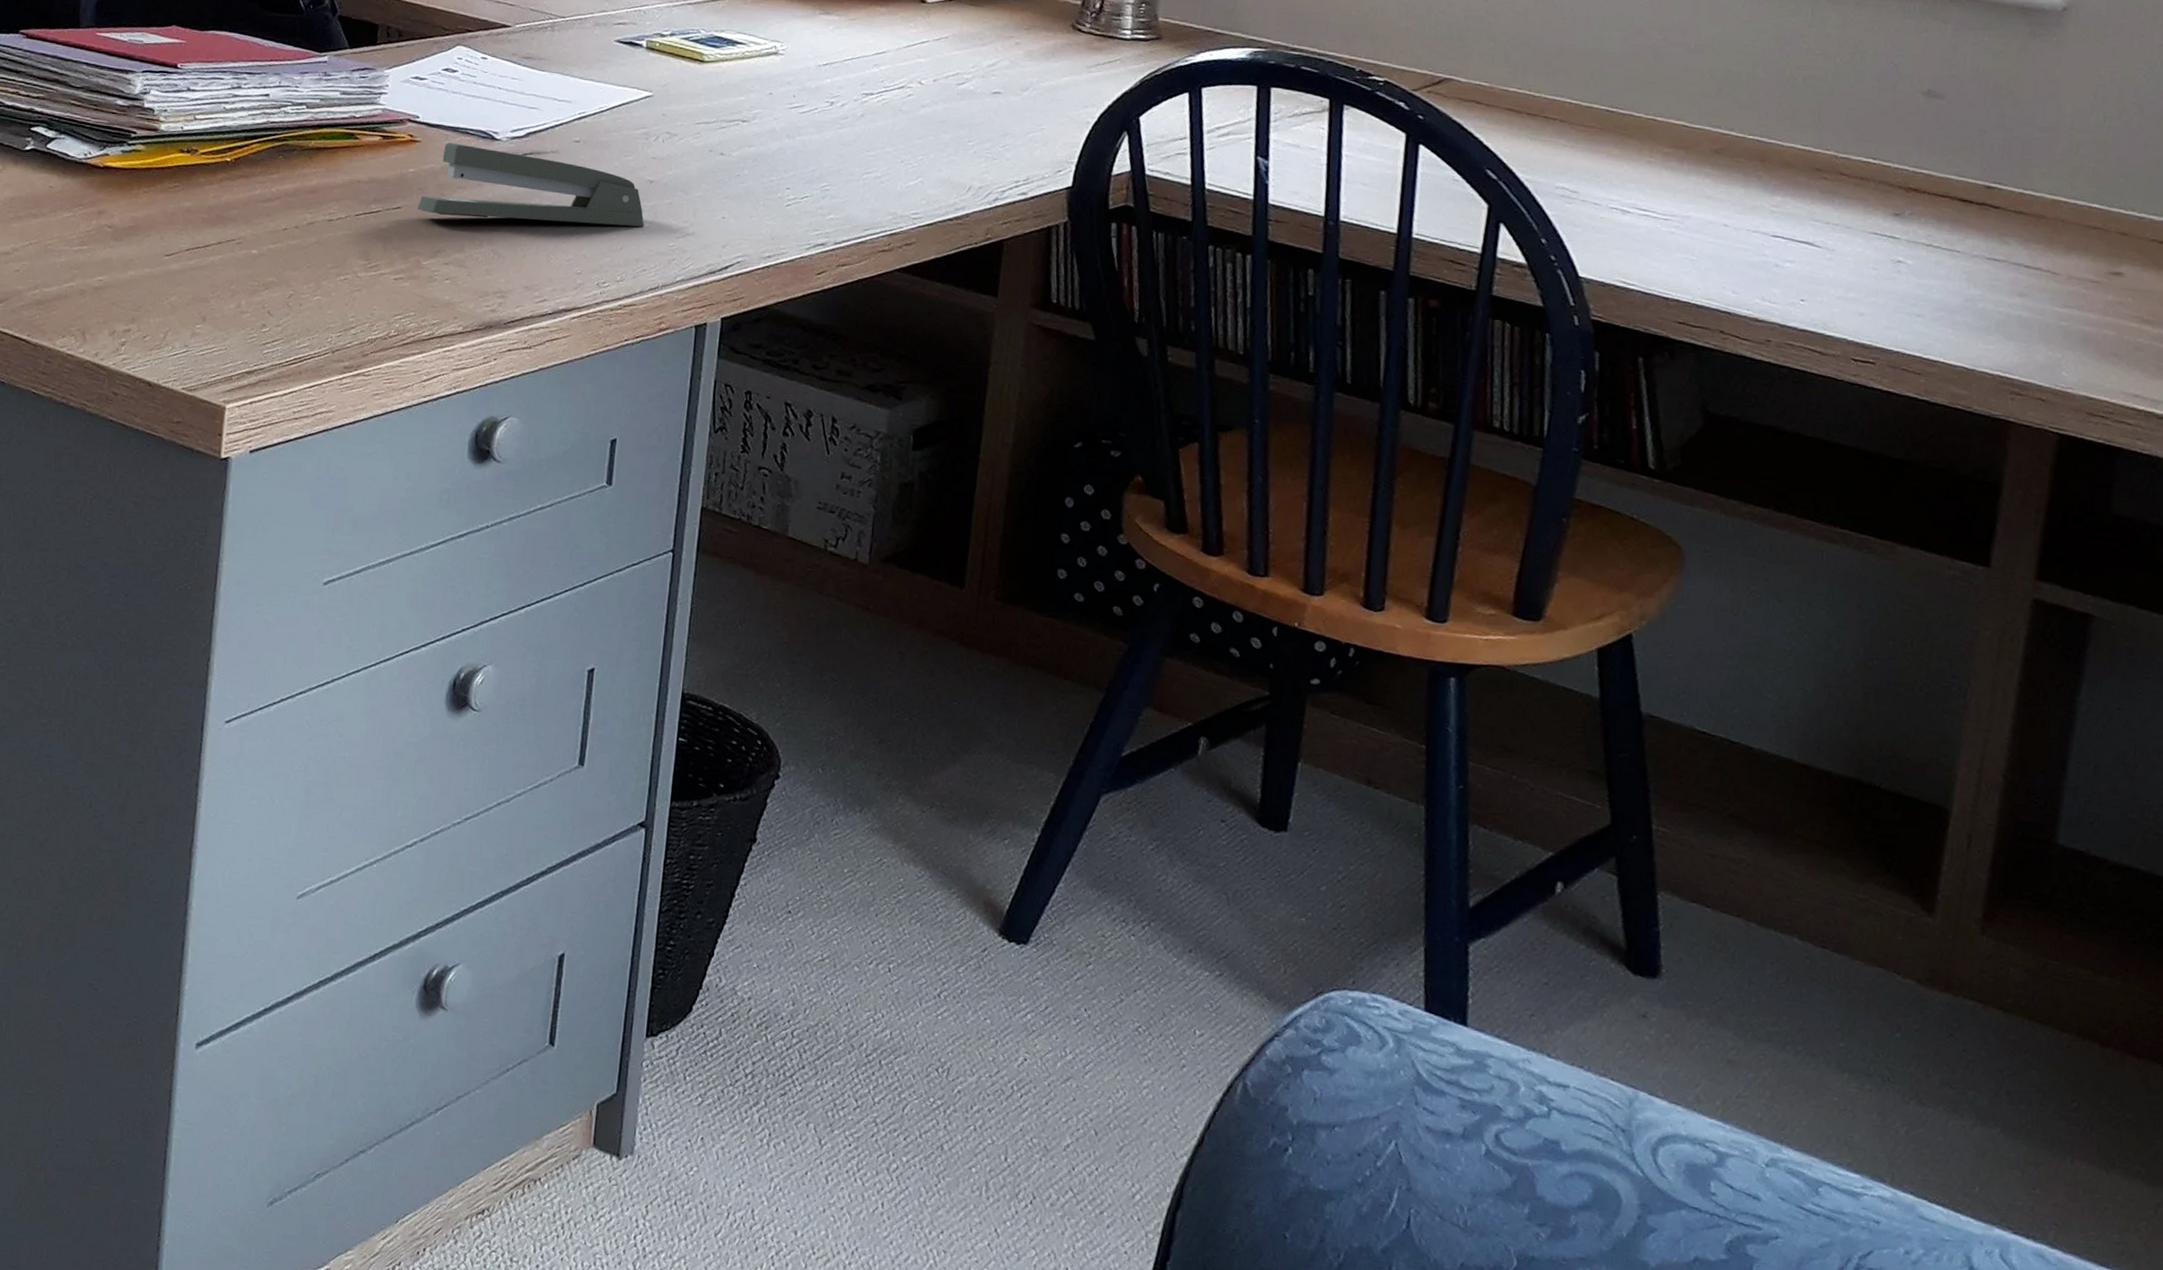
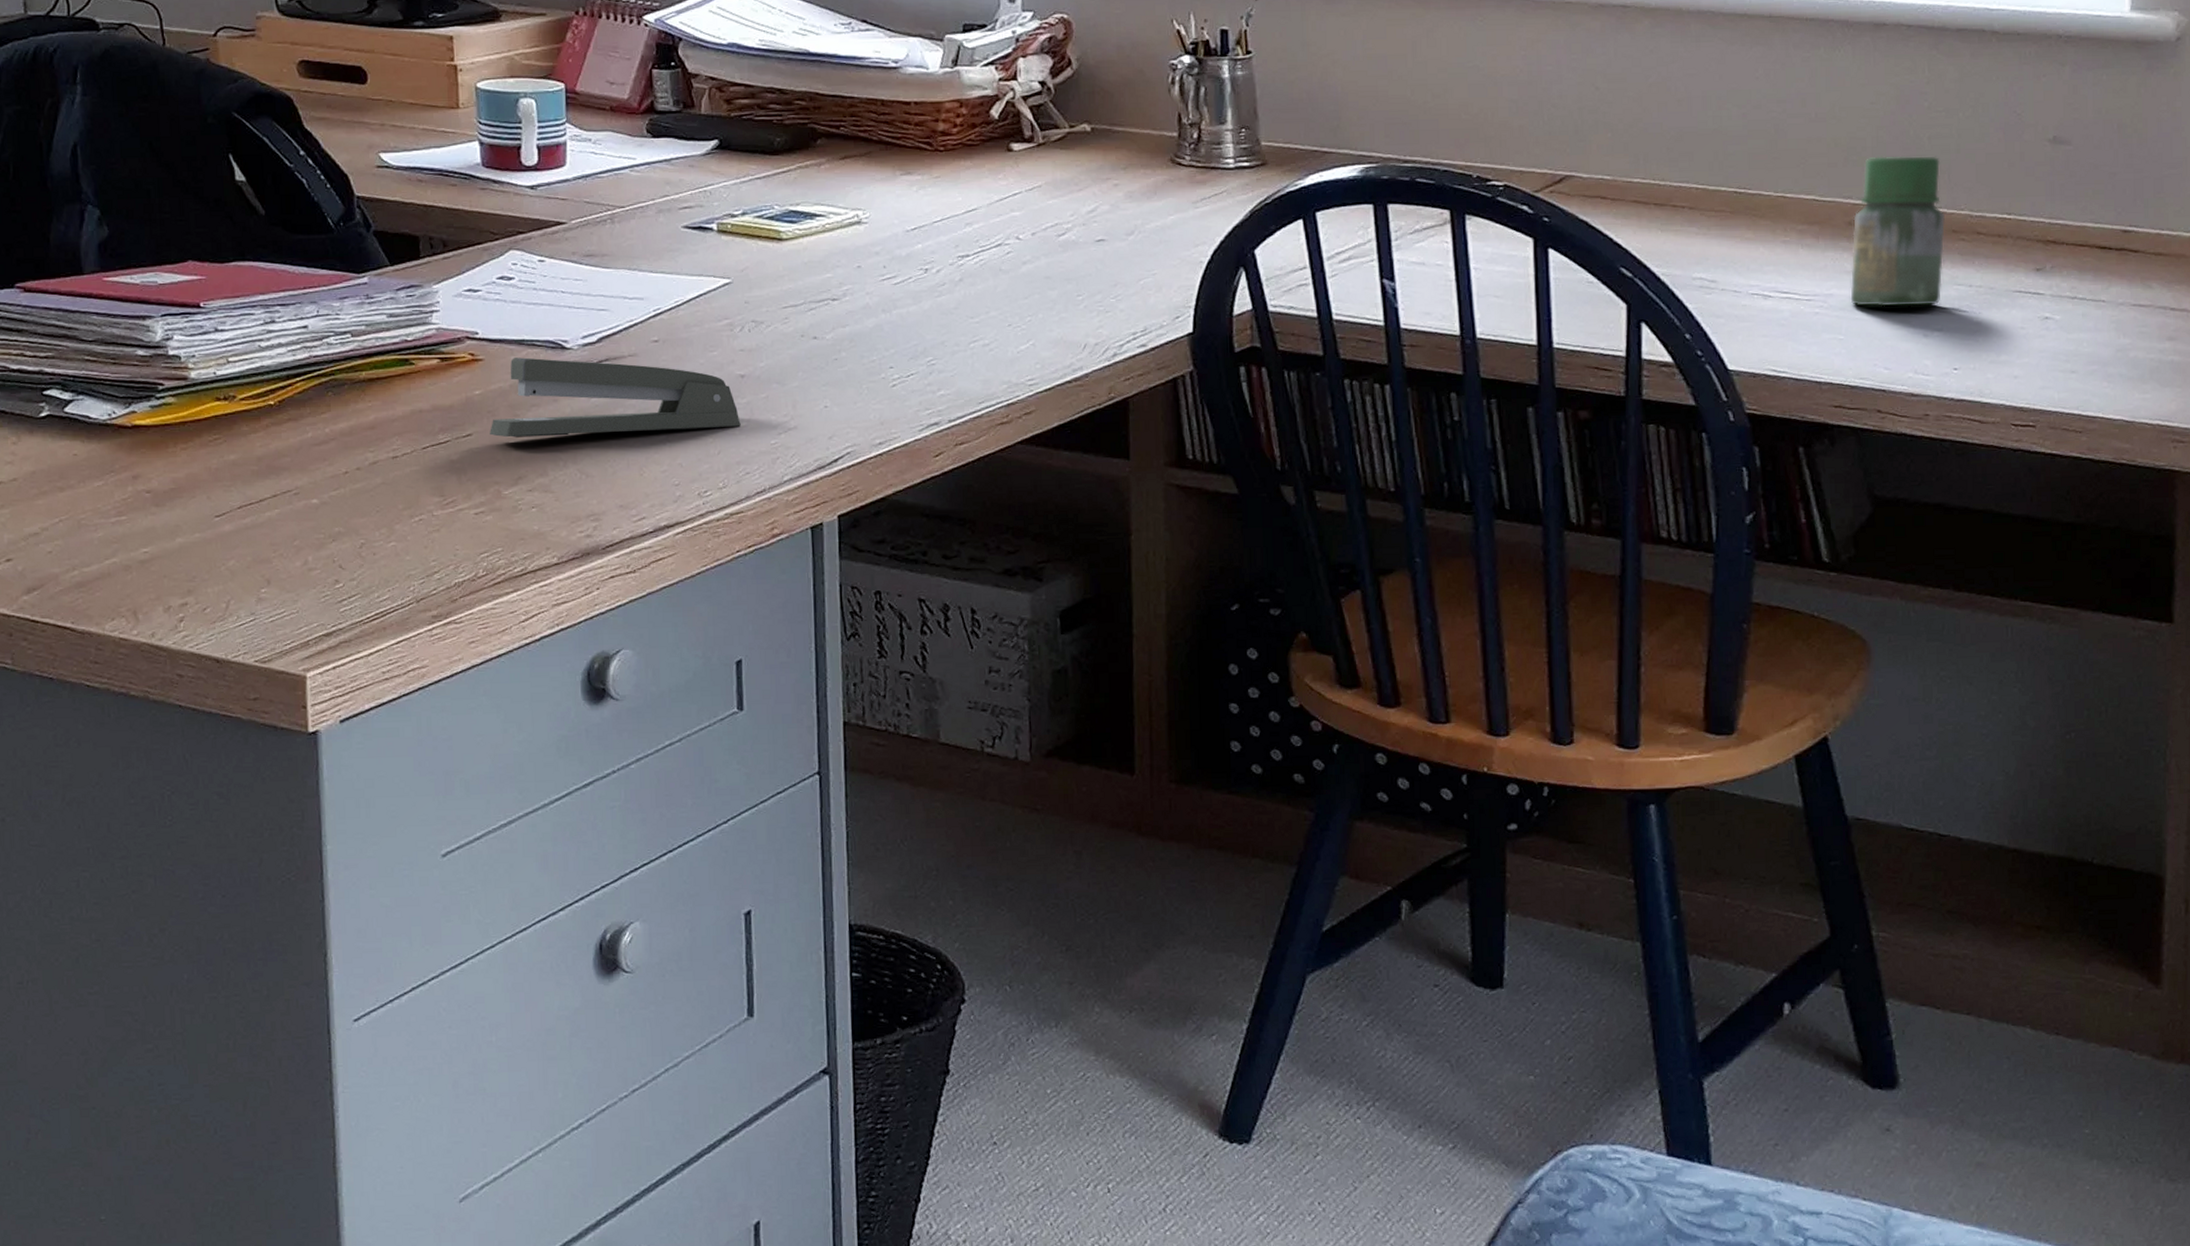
jar: none [1707,90,1812,238] -> present [1850,156,1945,307]

